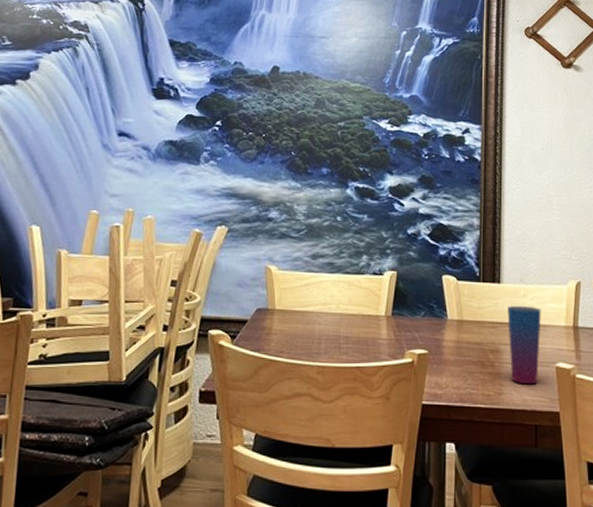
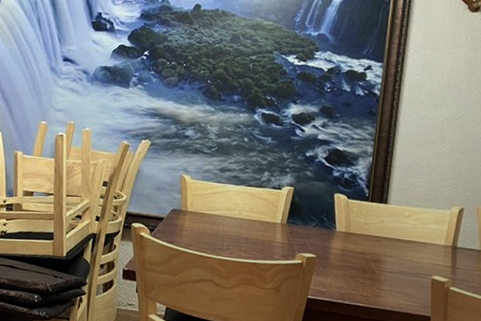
cup: present [507,305,541,385] -> none [389,223,423,292]

